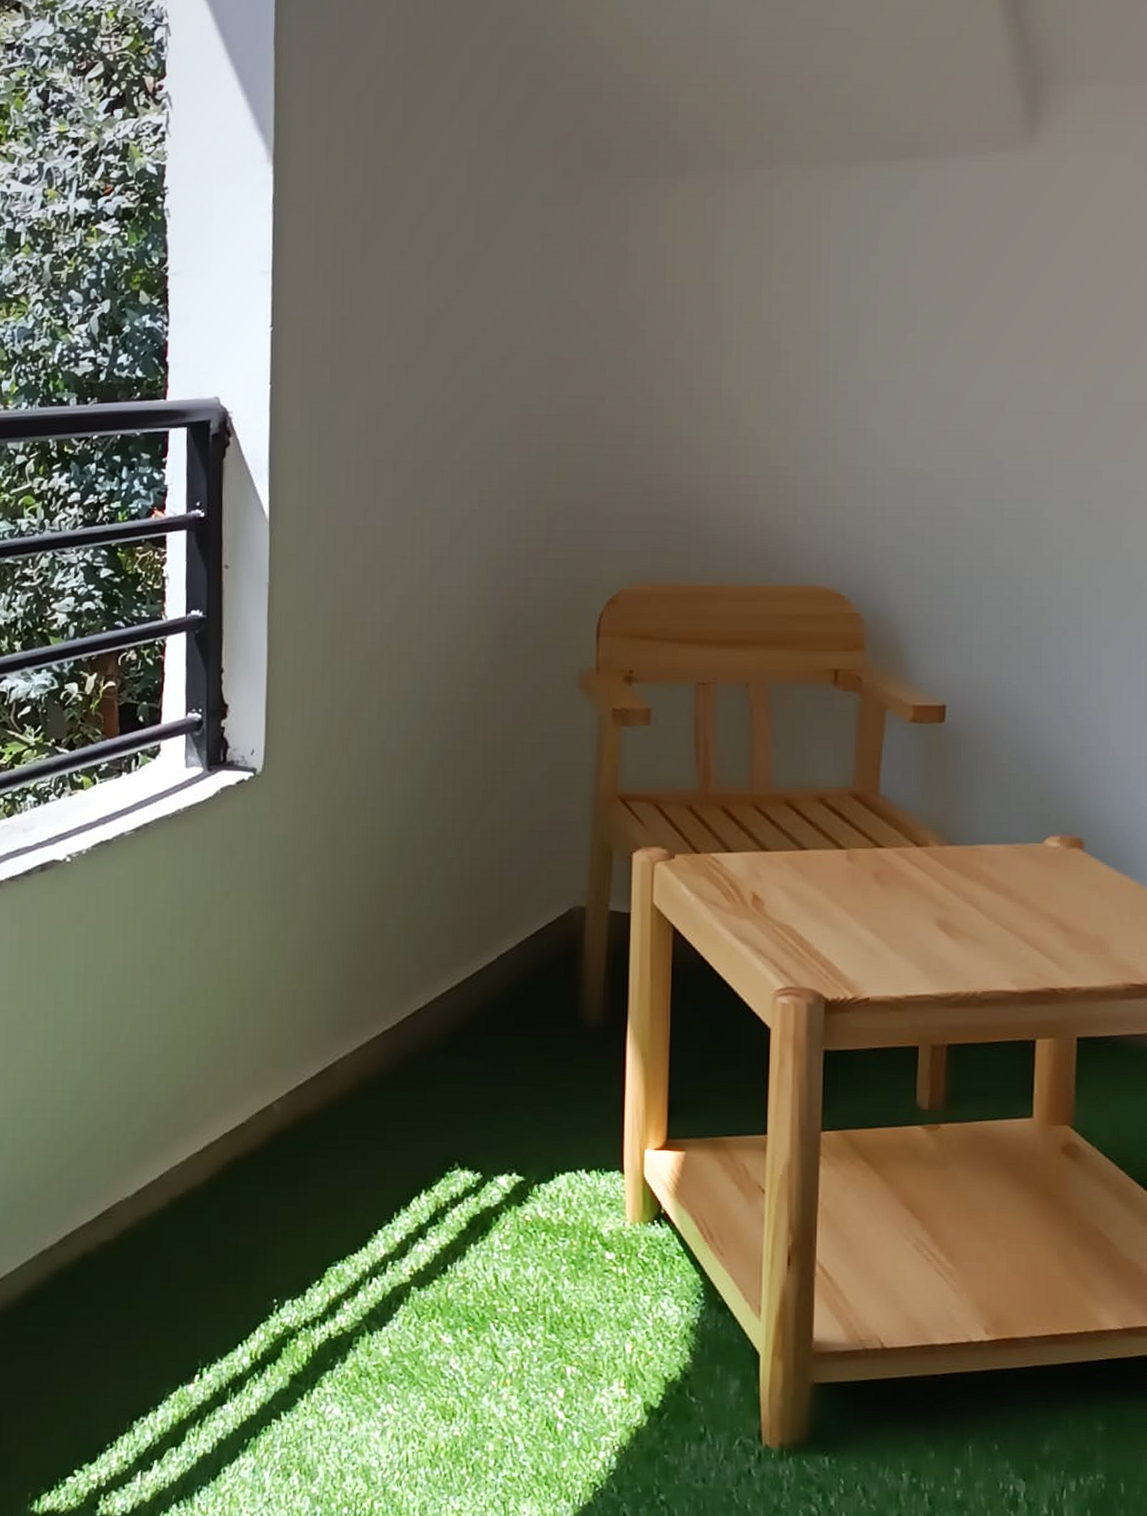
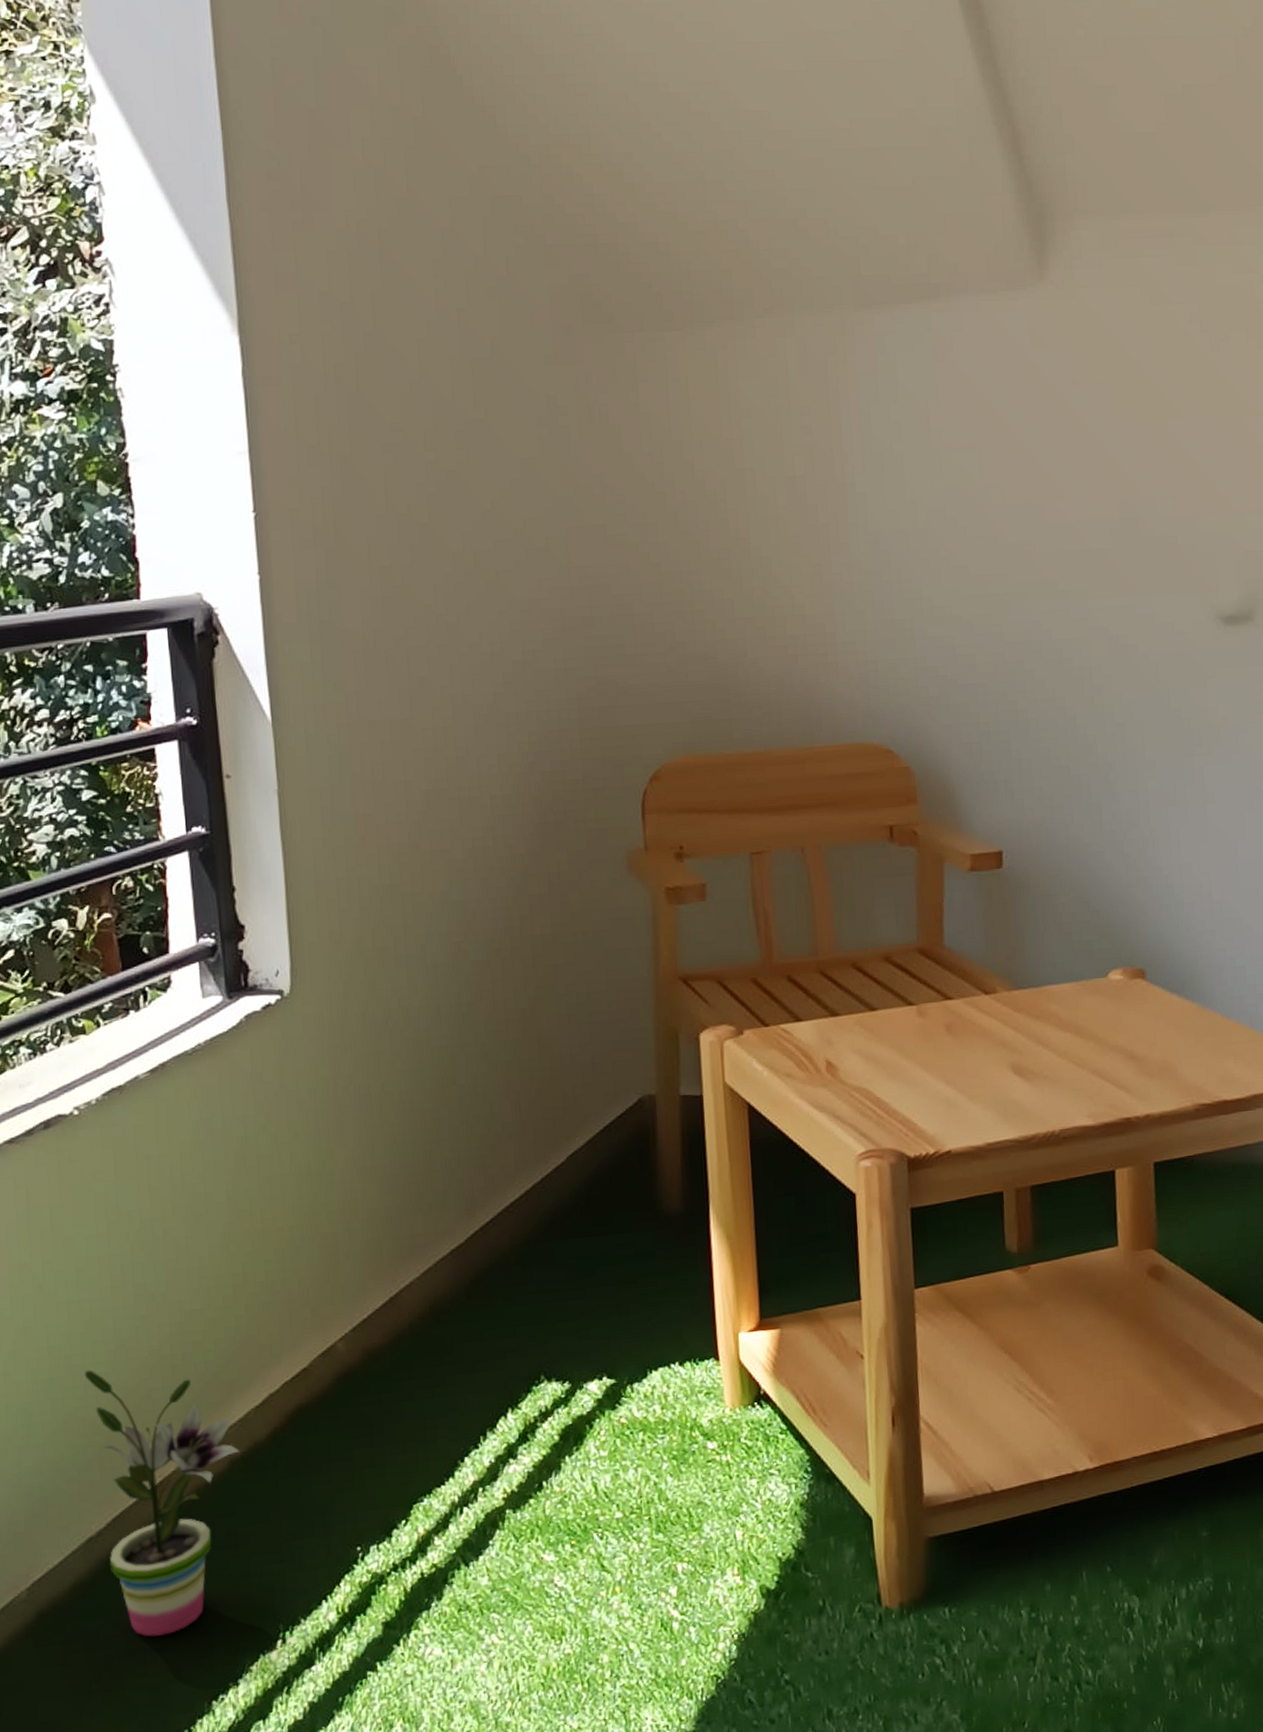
potted plant: none [52,1096,180,1352] -> present [84,1369,241,1637]

